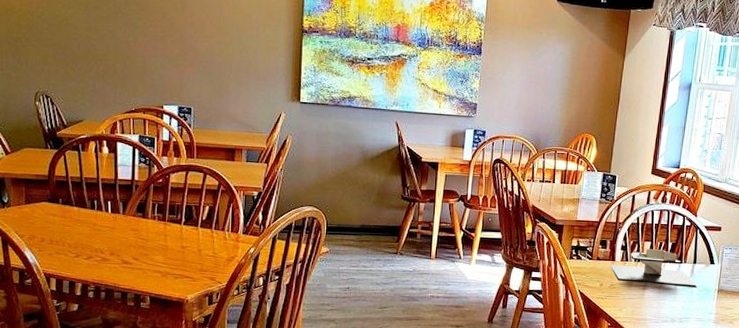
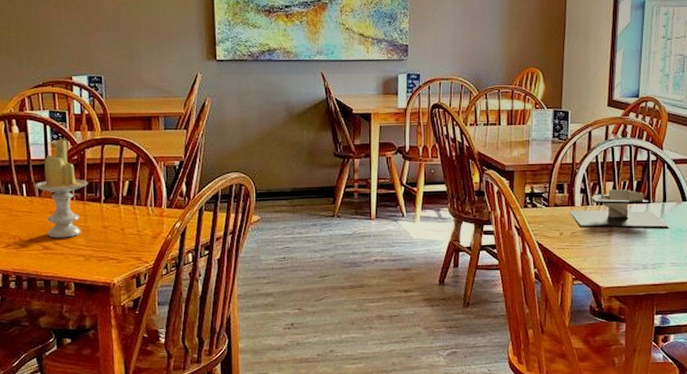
candle: none [119,162,171,255] -> present [34,138,89,238]

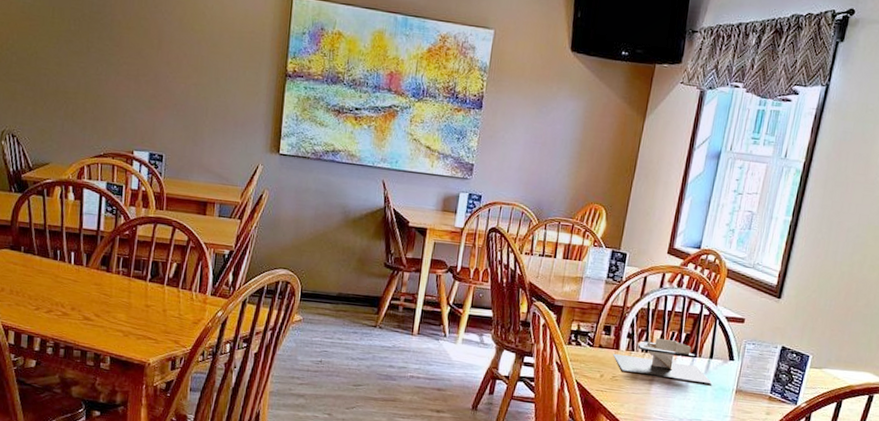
candle: present [34,138,89,238] -> none [83,211,137,312]

